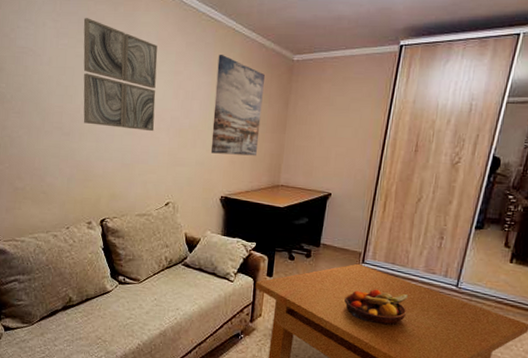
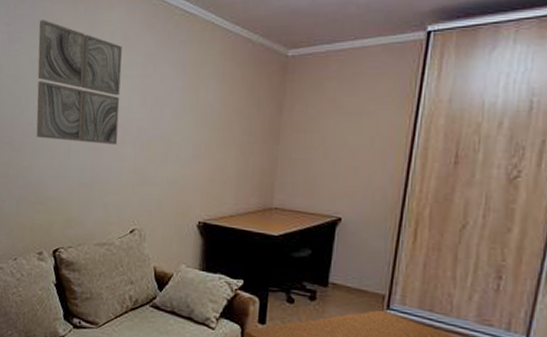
wall art: present [210,55,265,156] -> none [185,53,252,172]

